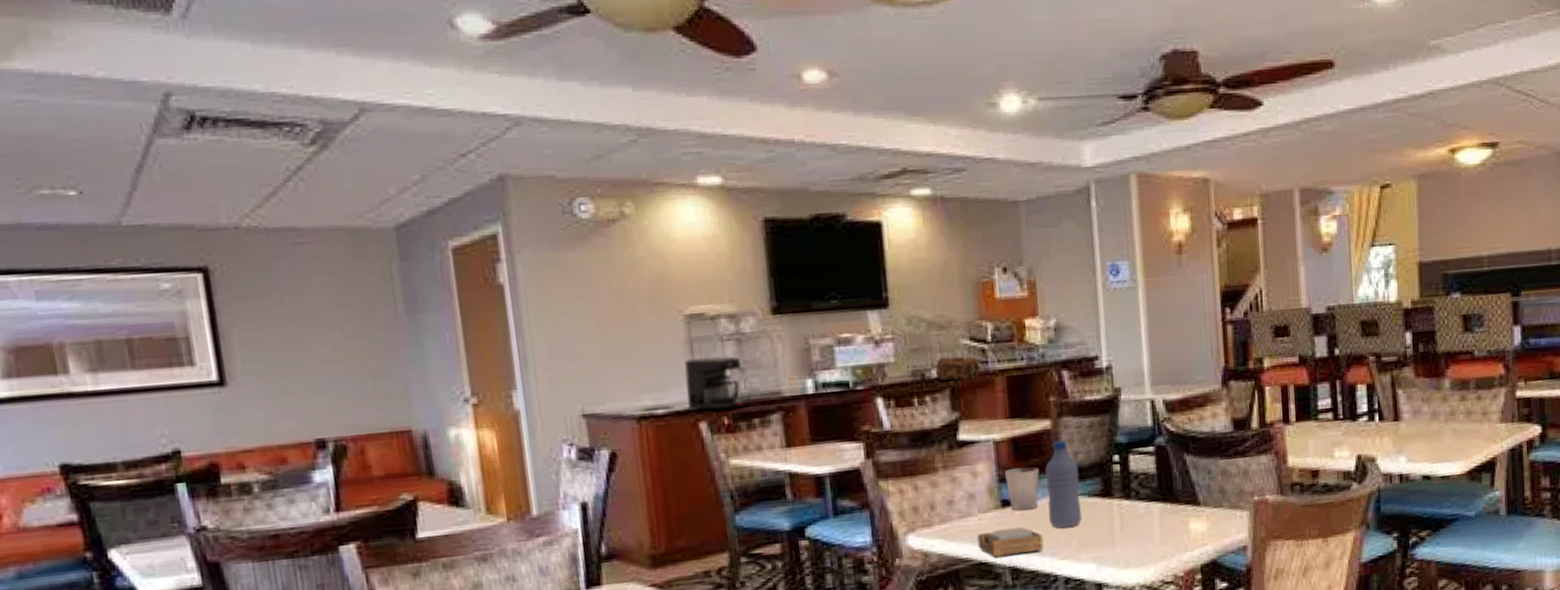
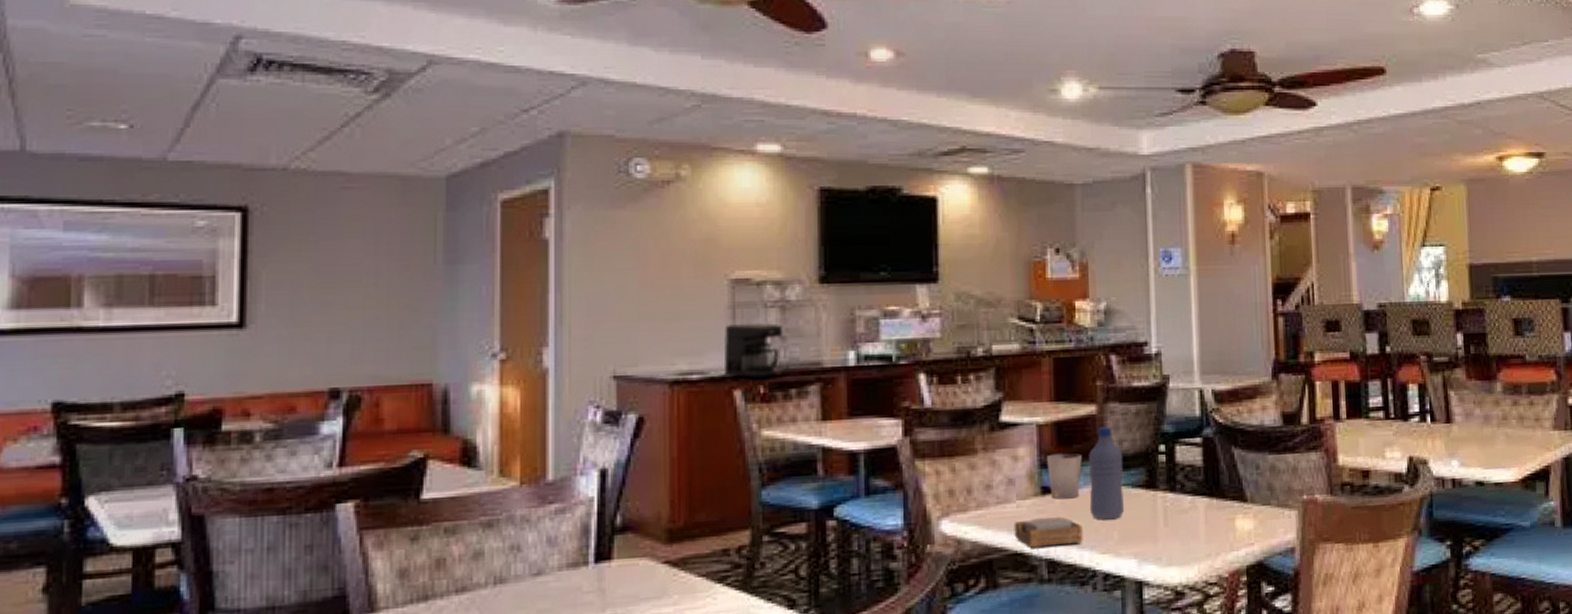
bread loaf: present [936,356,980,381] -> none [982,335,1026,360]

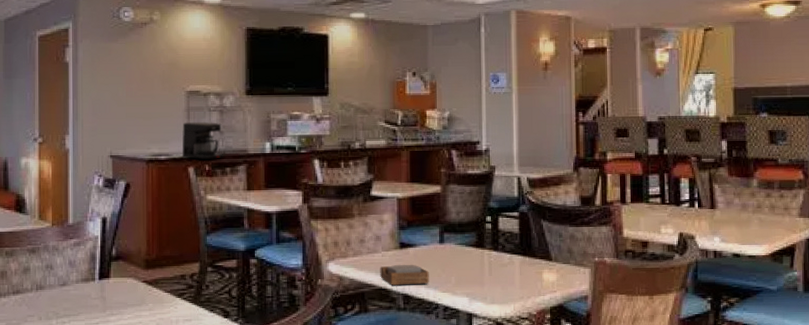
cup: present [1047,453,1082,501] -> none [404,219,429,253]
water bottle: present [1089,427,1124,520] -> none [434,202,460,268]

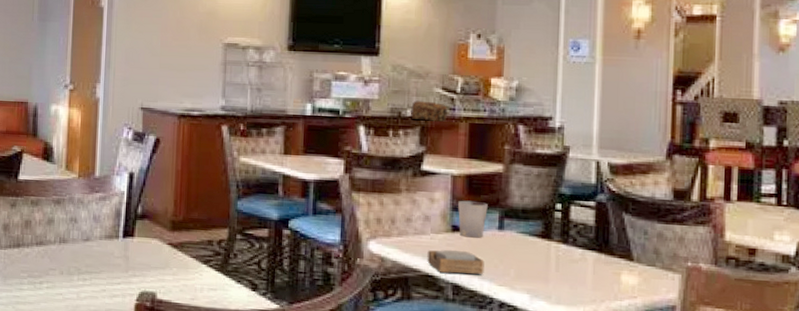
coffee maker: present [182,121,223,160] -> none [215,76,260,119]
bread loaf: none [359,134,390,152] -> present [411,100,447,122]
cup: none [404,219,429,253] -> present [458,200,488,239]

